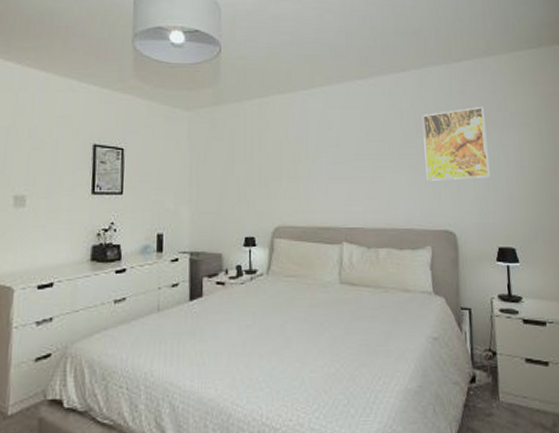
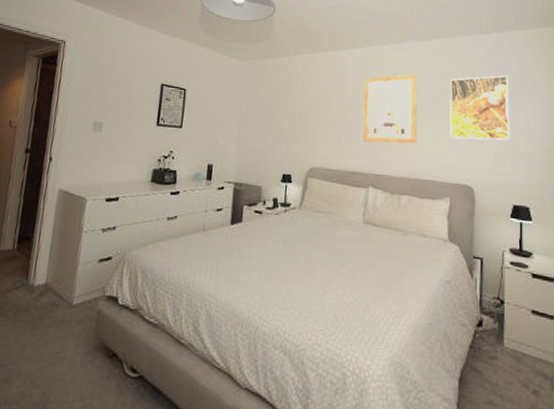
wall art: none [329,112,391,192] -> present [362,74,418,144]

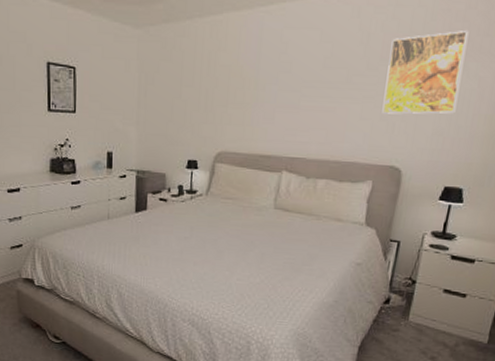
wall art: present [362,74,418,144] -> none [279,34,351,122]

